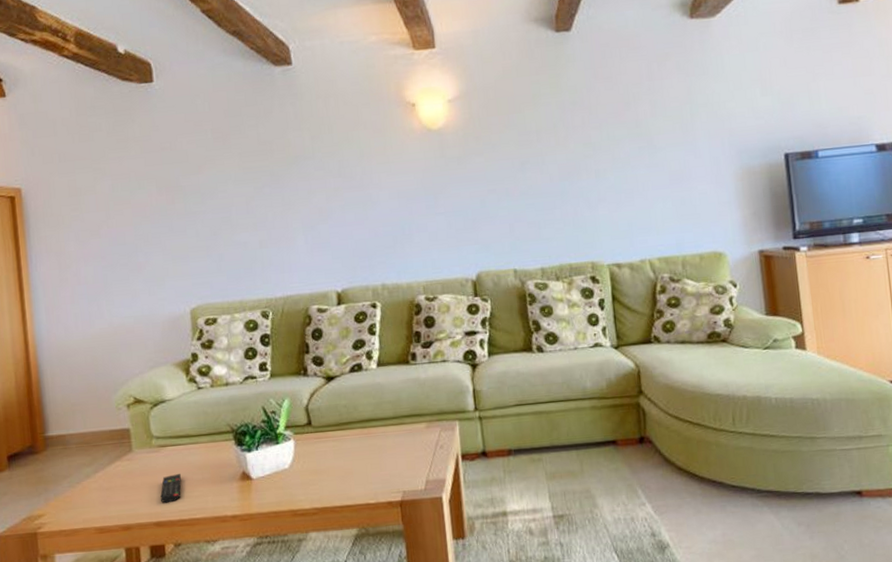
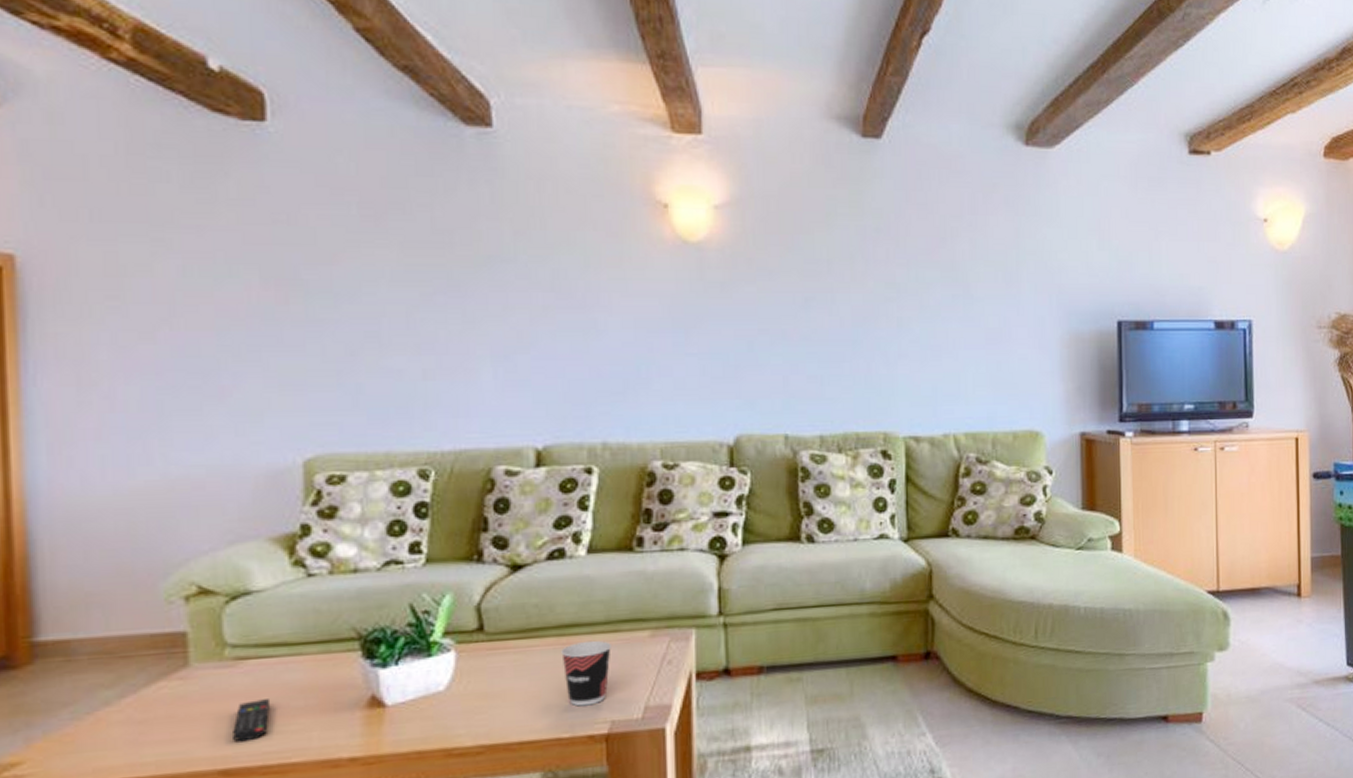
cup: none [364,431,399,480] -> present [561,640,611,707]

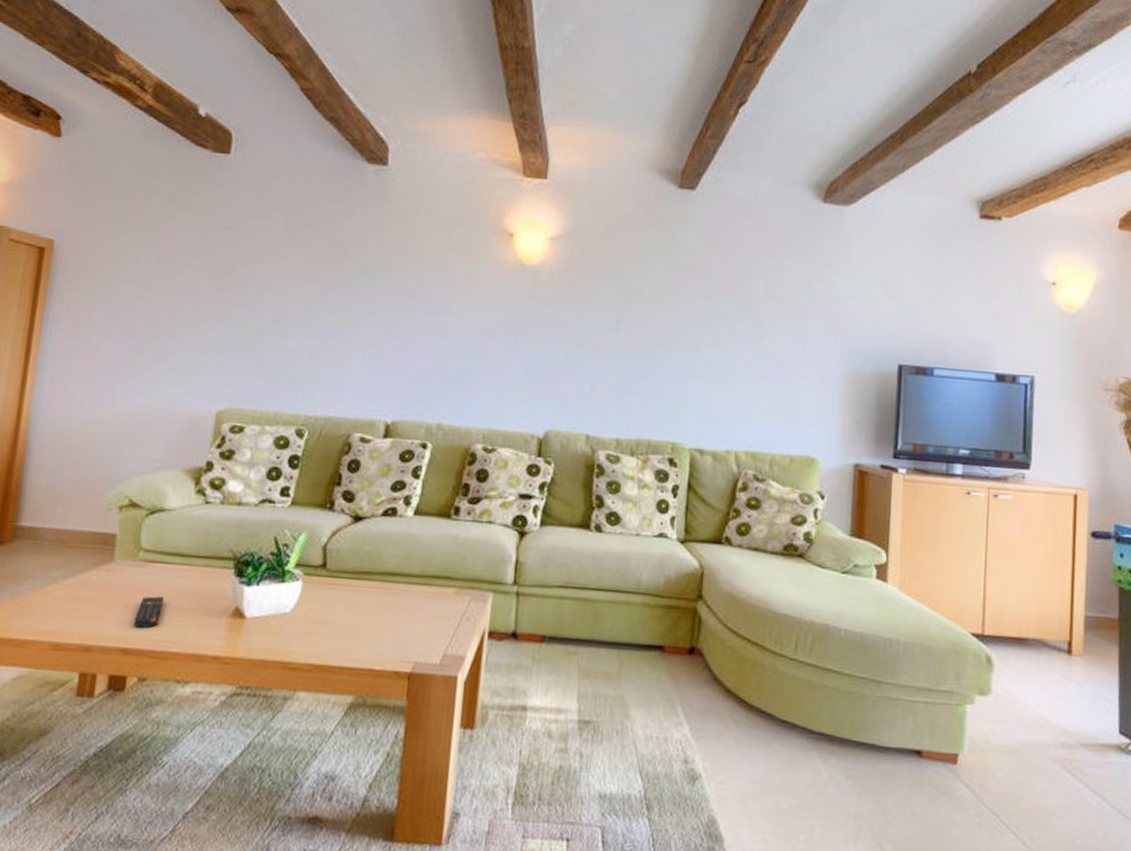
cup: present [561,640,611,707] -> none [382,589,423,645]

